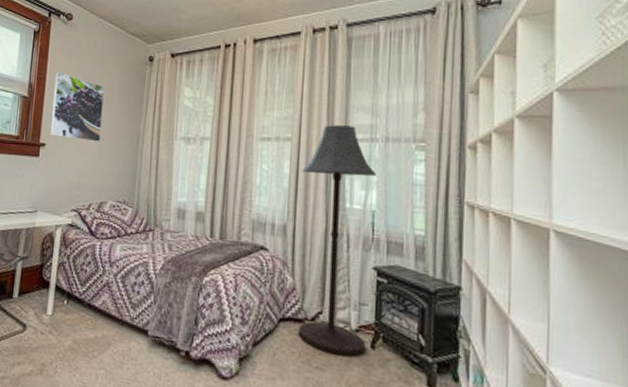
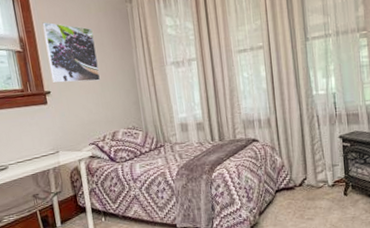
floor lamp: present [299,125,377,356] -> none [275,27,340,206]

